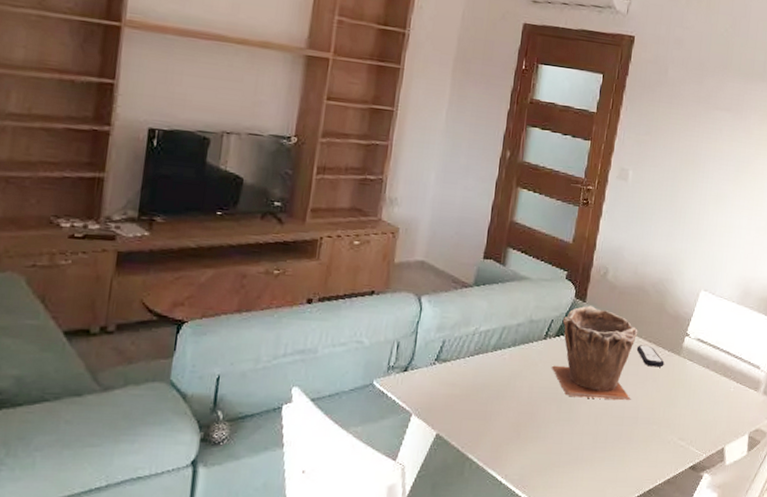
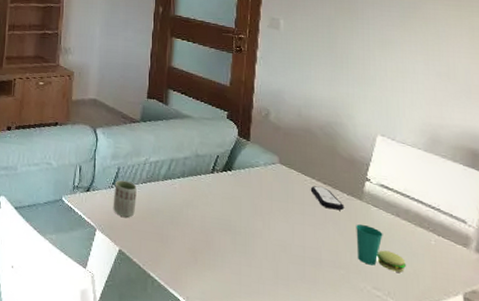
cup: none [433,355,463,397] -> present [113,180,137,218]
plant pot: present [552,305,638,401] -> none [222,144,311,241]
cup: none [669,378,708,421] -> present [356,223,406,273]

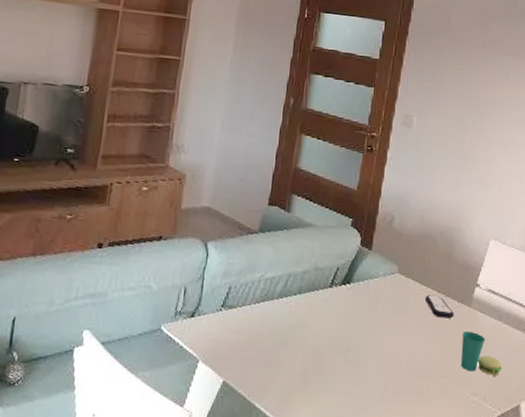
cup: present [113,180,137,218] -> none [219,301,249,344]

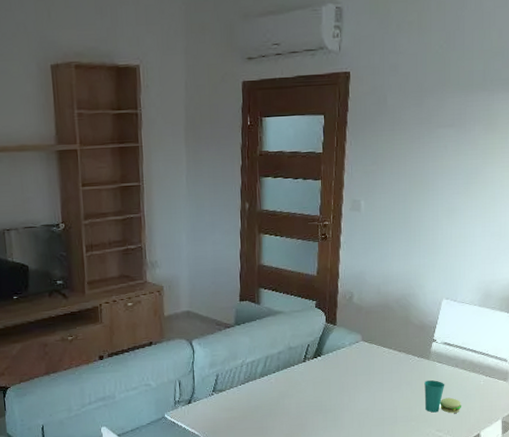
remote control: present [425,295,454,319] -> none [388,354,416,373]

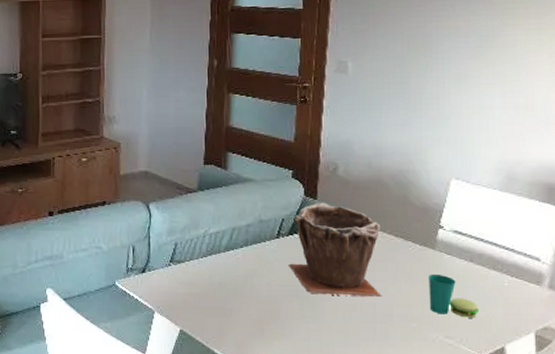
plant pot: none [314,327,388,407] -> present [289,202,382,298]

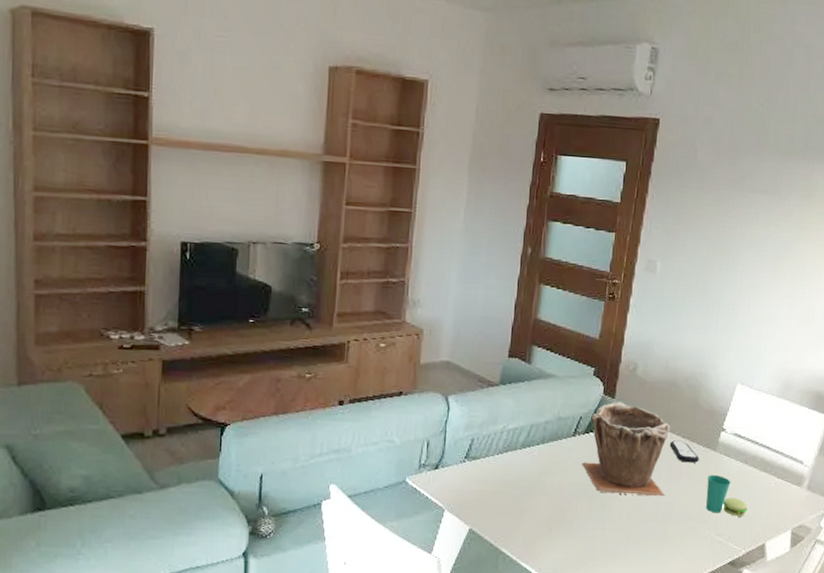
remote control: none [381,240,417,262] -> present [669,440,700,463]

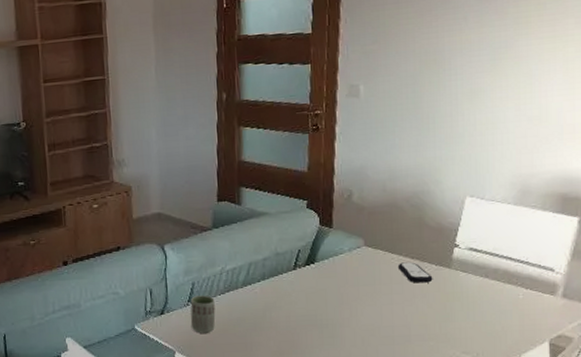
cup: none [464,453,492,493] -> present [190,295,216,333]
plant pot: present [582,402,671,497] -> none [307,230,399,322]
cup: present [705,474,747,517] -> none [445,292,494,333]

